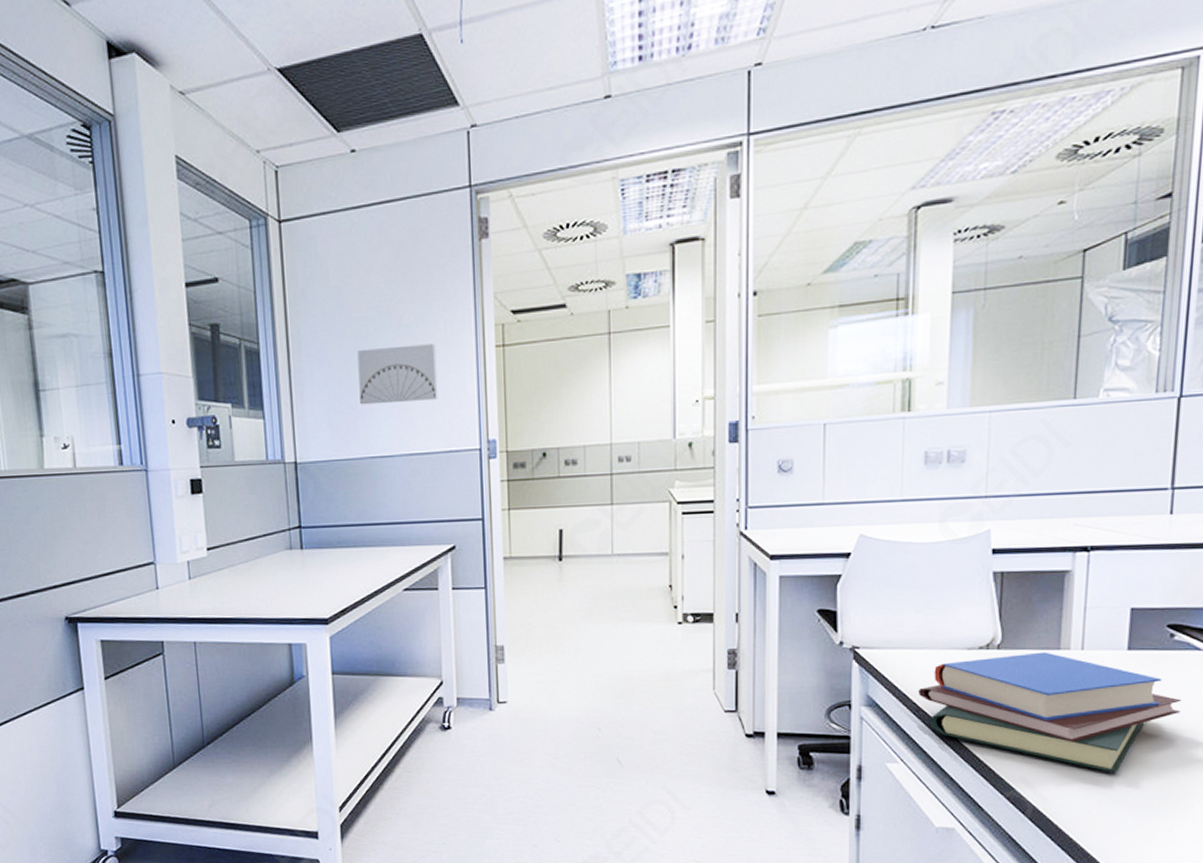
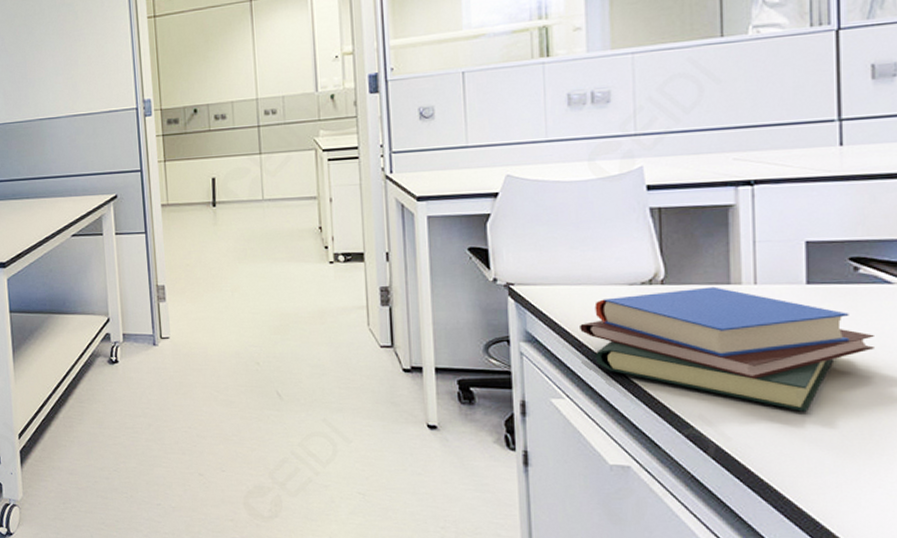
wall art: present [357,344,438,405] -> none [26,18,98,74]

